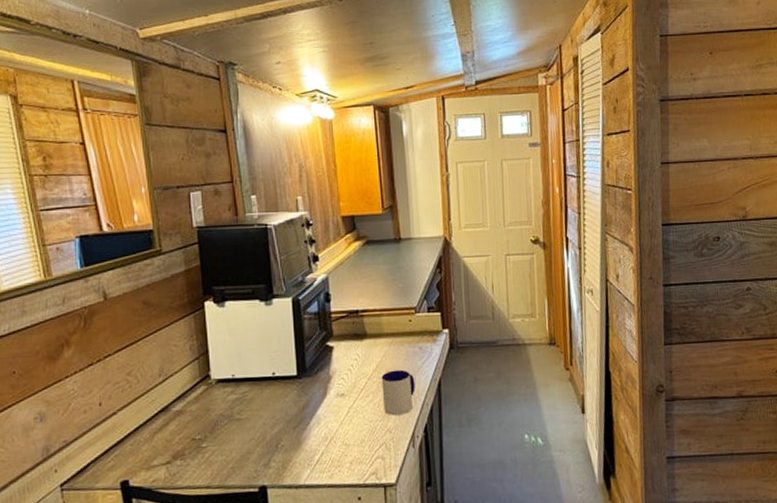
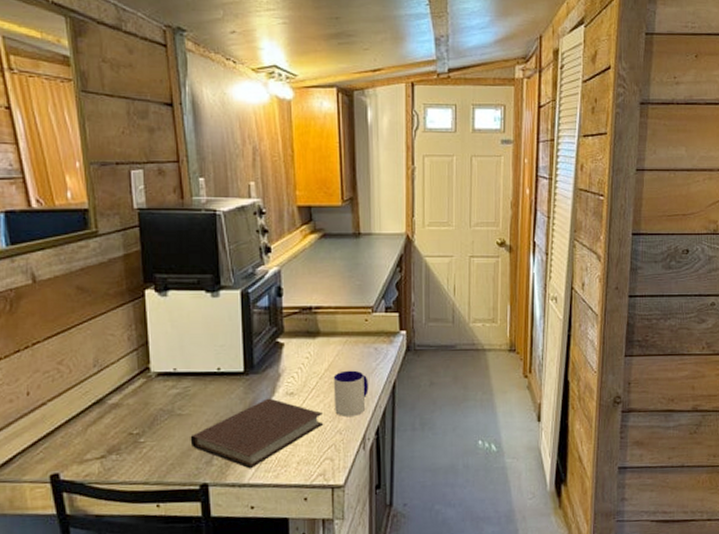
notebook: none [249,400,374,470] -> present [190,398,324,469]

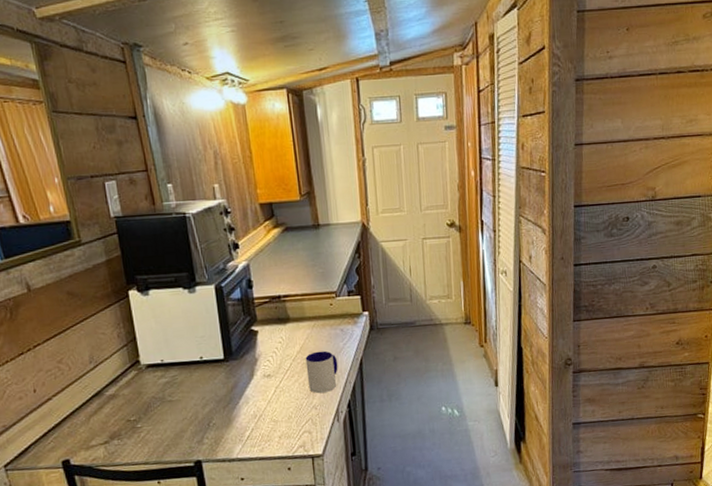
notebook: present [190,398,324,469] -> none [181,381,300,445]

